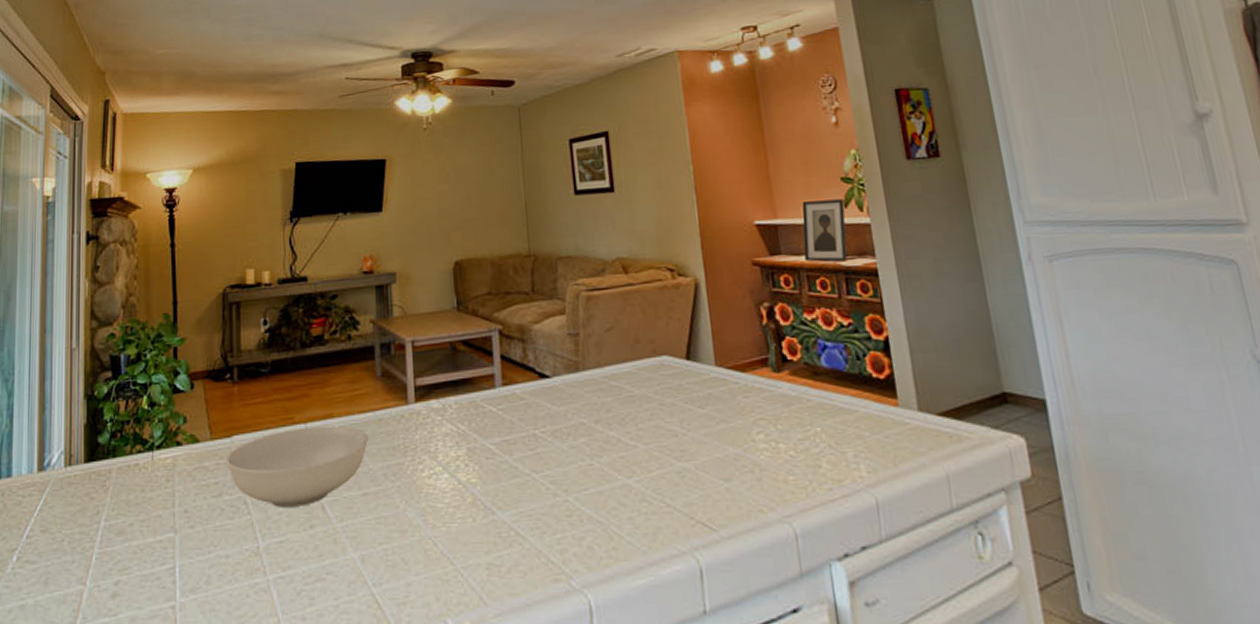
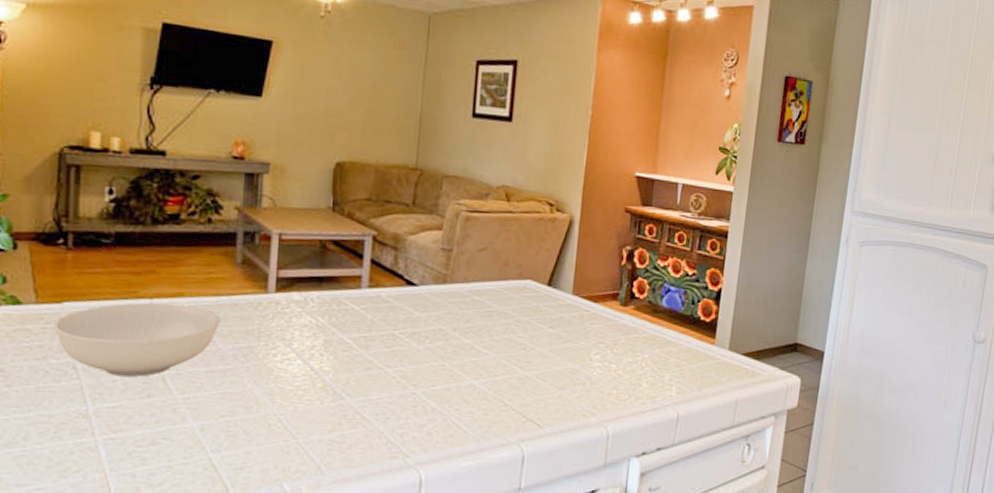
picture frame: present [801,199,848,263] -> none [670,162,717,221]

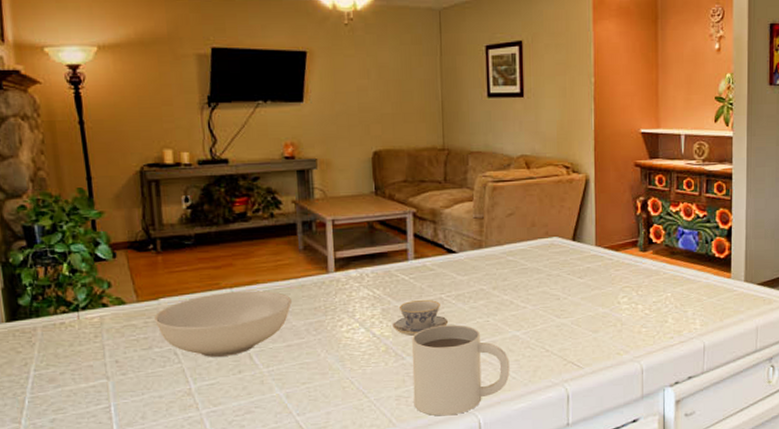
teacup: none [334,333,399,374] -> present [393,299,449,336]
mug: none [348,365,463,468] -> present [411,324,510,416]

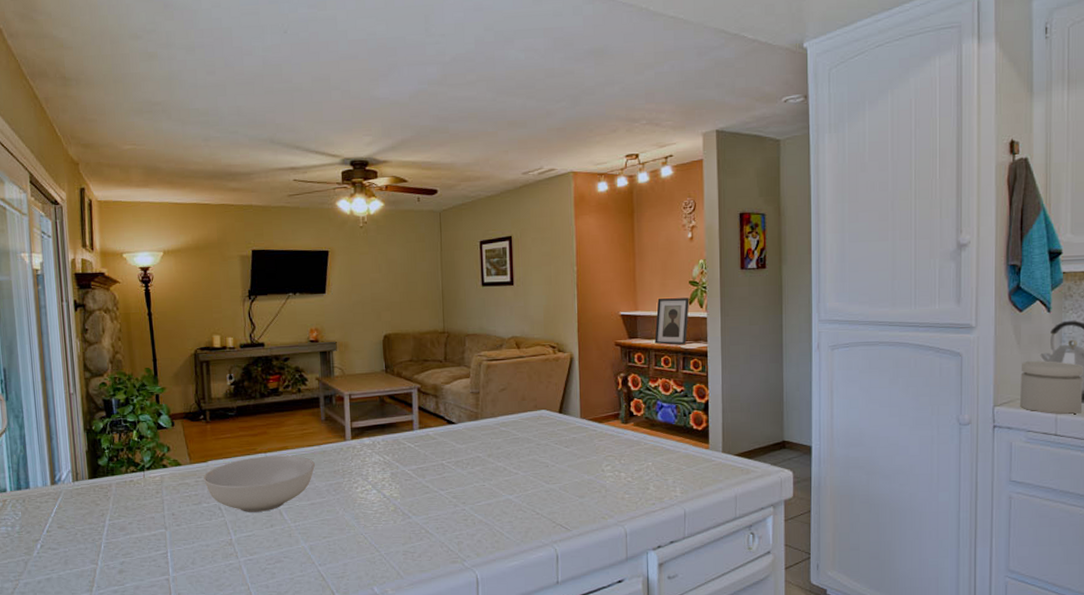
teacup: present [393,299,449,336] -> none [400,465,449,497]
mug: present [411,324,510,416] -> none [417,488,504,571]
picture frame: none [677,114,715,167] -> present [654,297,689,345]

